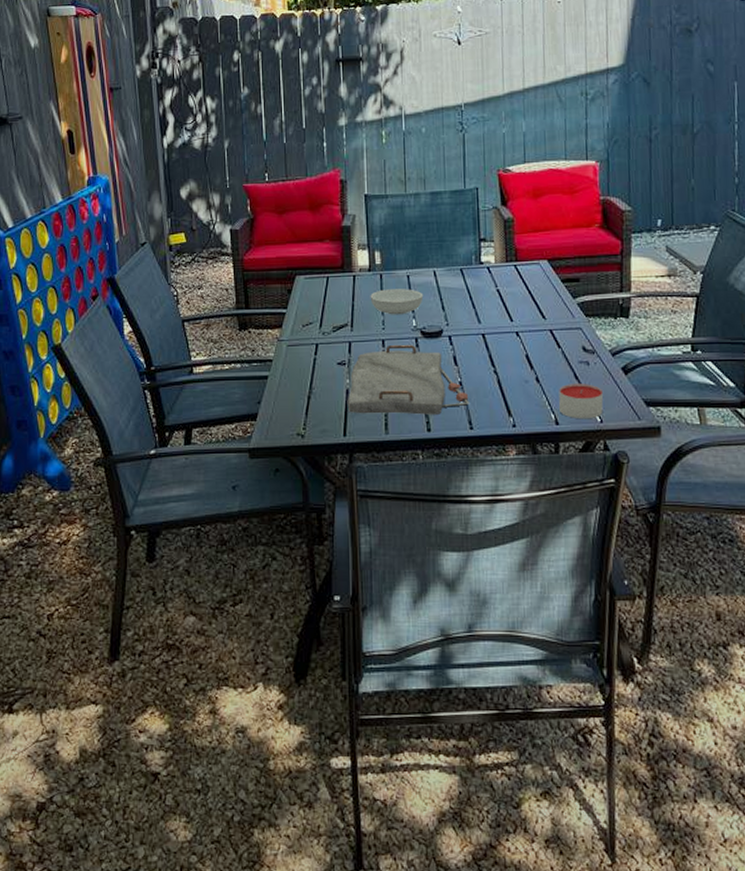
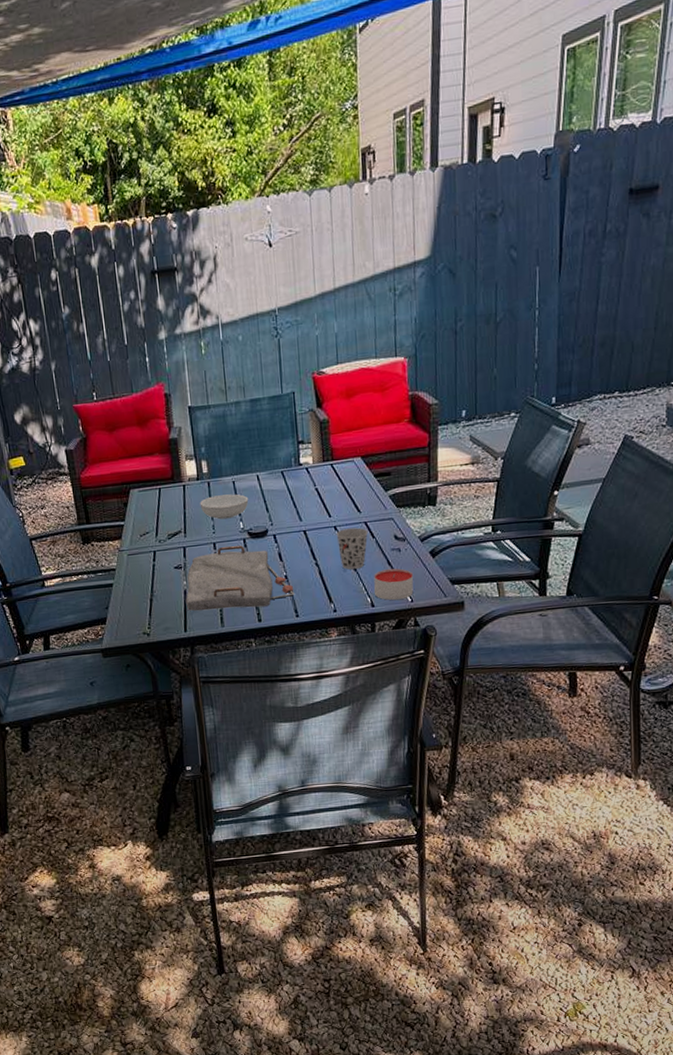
cup: none [518,335,554,380] -> present [336,527,368,570]

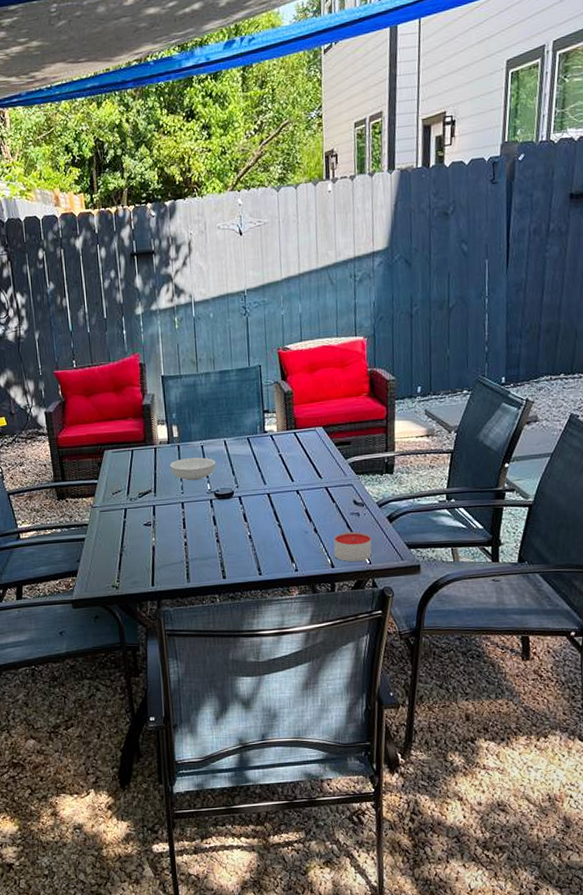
serving tray: present [185,545,295,611] -> none [153,505,258,567]
cup: present [336,527,368,570] -> none [298,492,329,531]

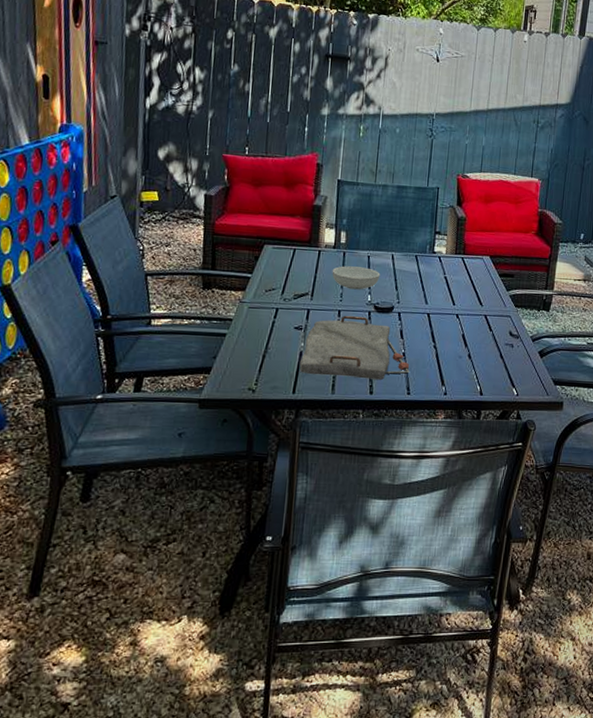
serving tray: none [153,505,258,567] -> present [299,315,410,380]
candle: present [333,532,372,562] -> none [484,362,522,392]

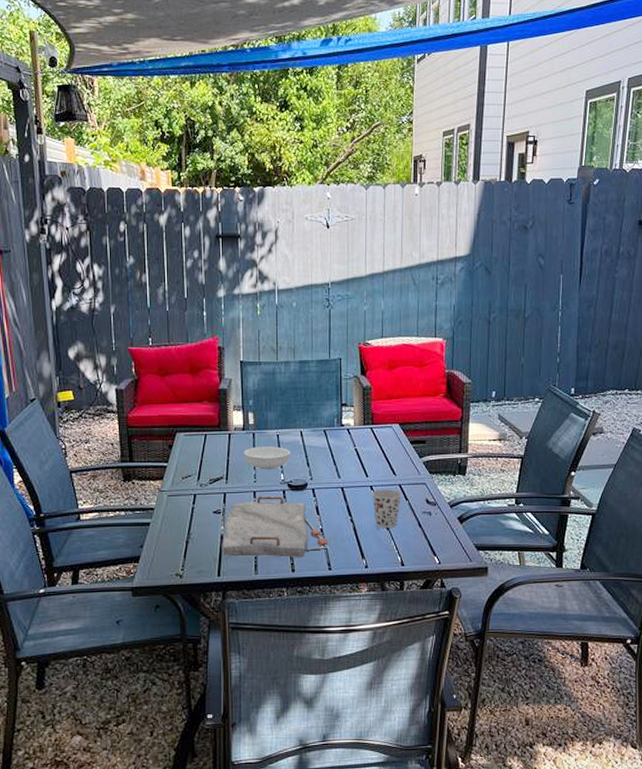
cup: none [457,318,487,357] -> present [372,489,402,528]

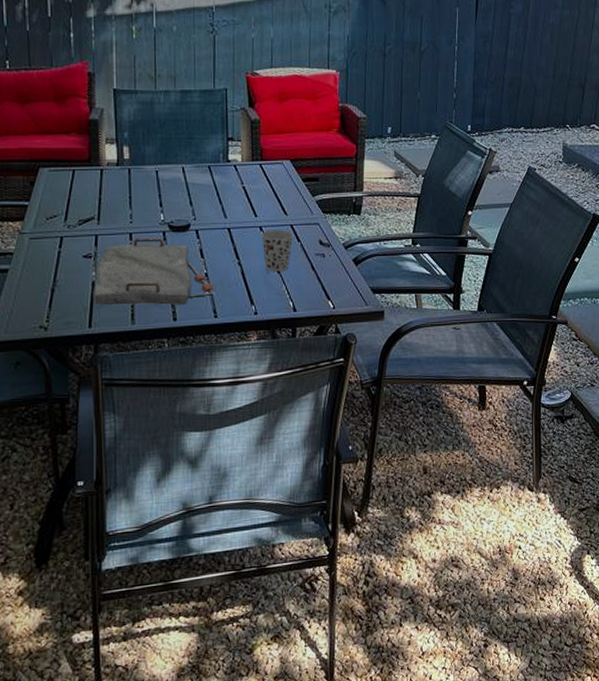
serving bowl: present [243,446,291,470] -> none [118,184,172,209]

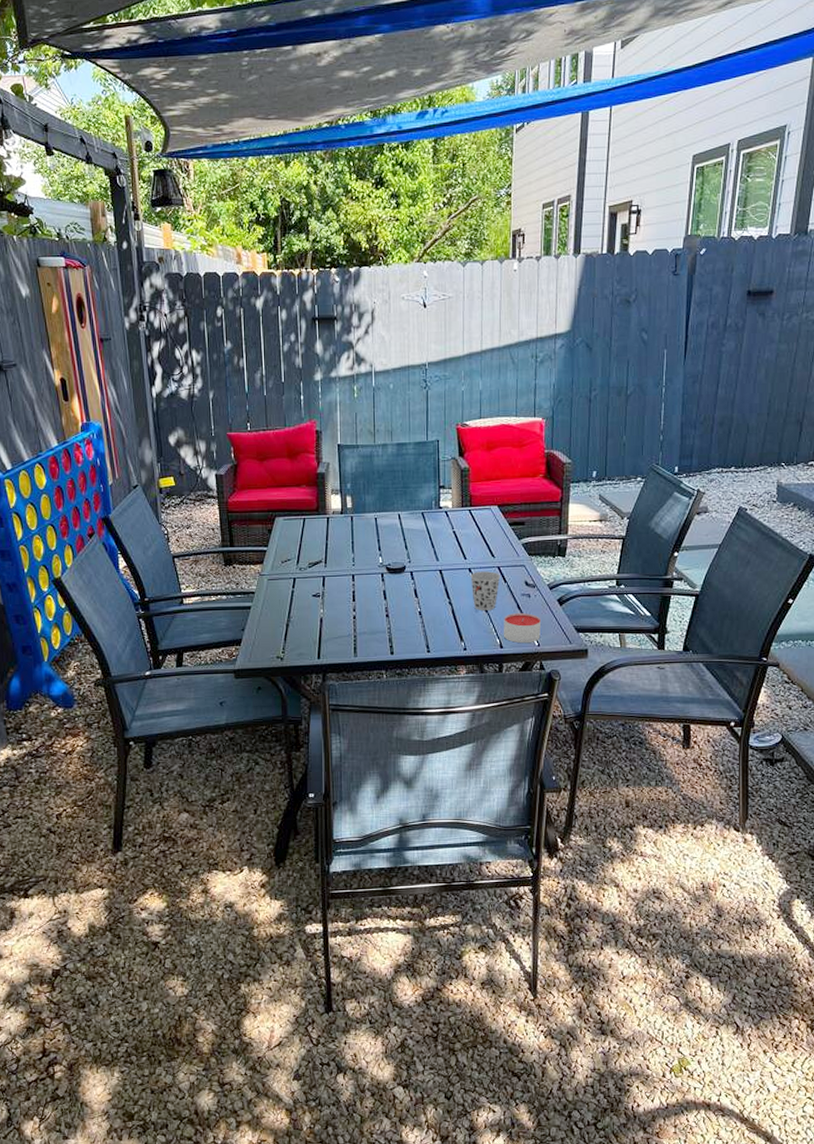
serving tray: present [92,237,214,306] -> none [321,578,427,640]
candle: none [296,274,337,306] -> present [503,613,542,644]

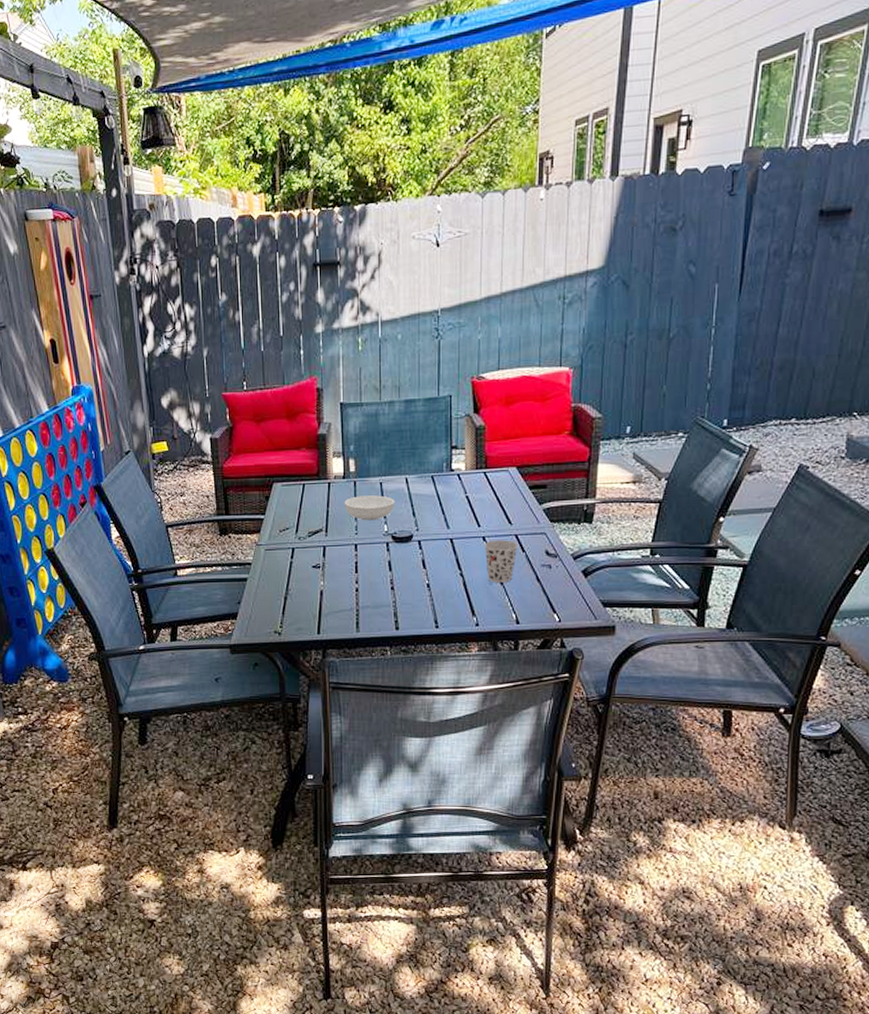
serving bowl: none [342,530,389,553] -> present [344,495,395,521]
candle: present [503,613,542,644] -> none [519,586,564,619]

